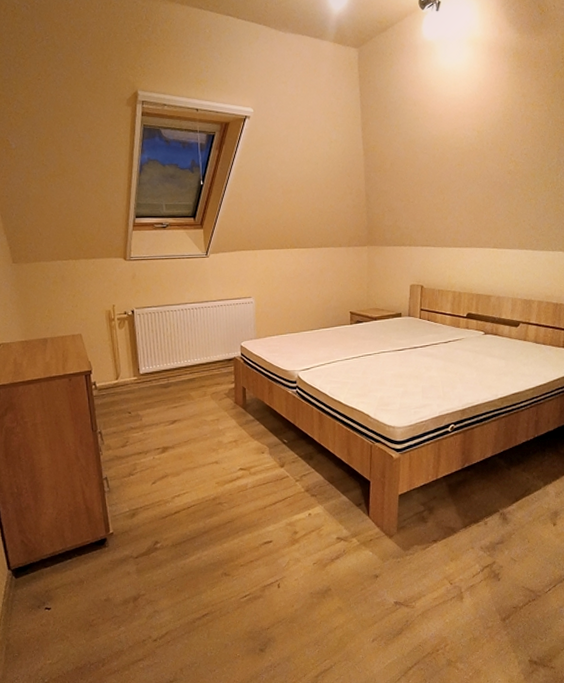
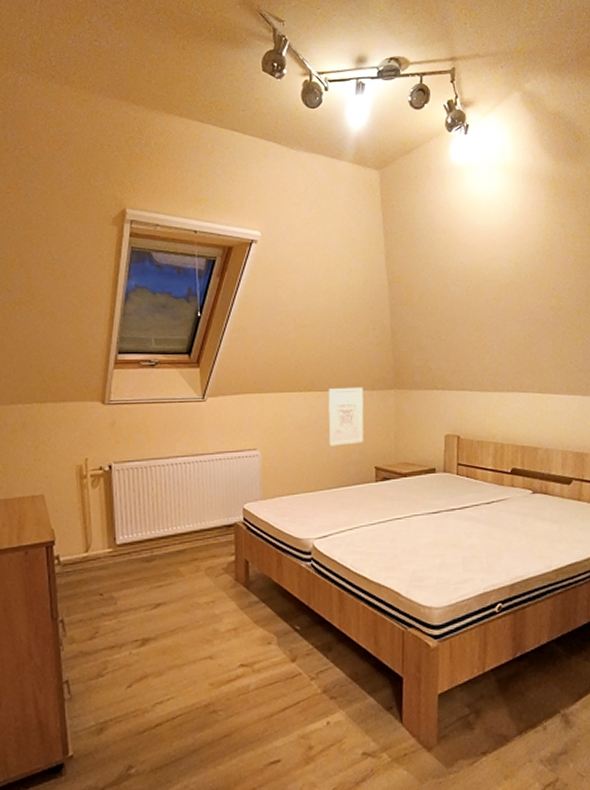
wall art: none [311,244,341,295] -> present [328,386,364,446]

